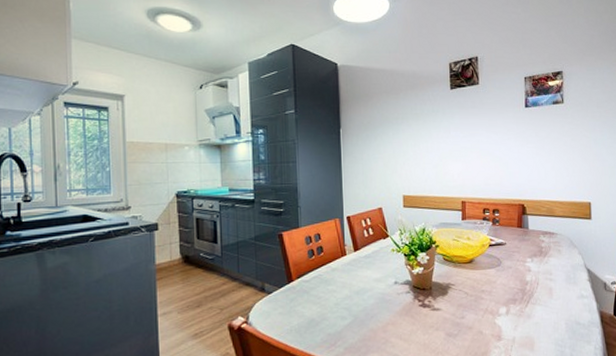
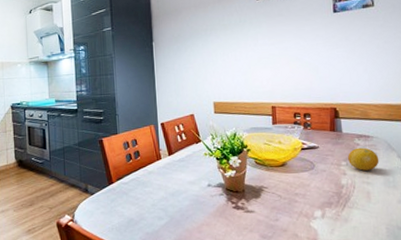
fruit: none [533,244,562,267] -> present [348,147,379,171]

